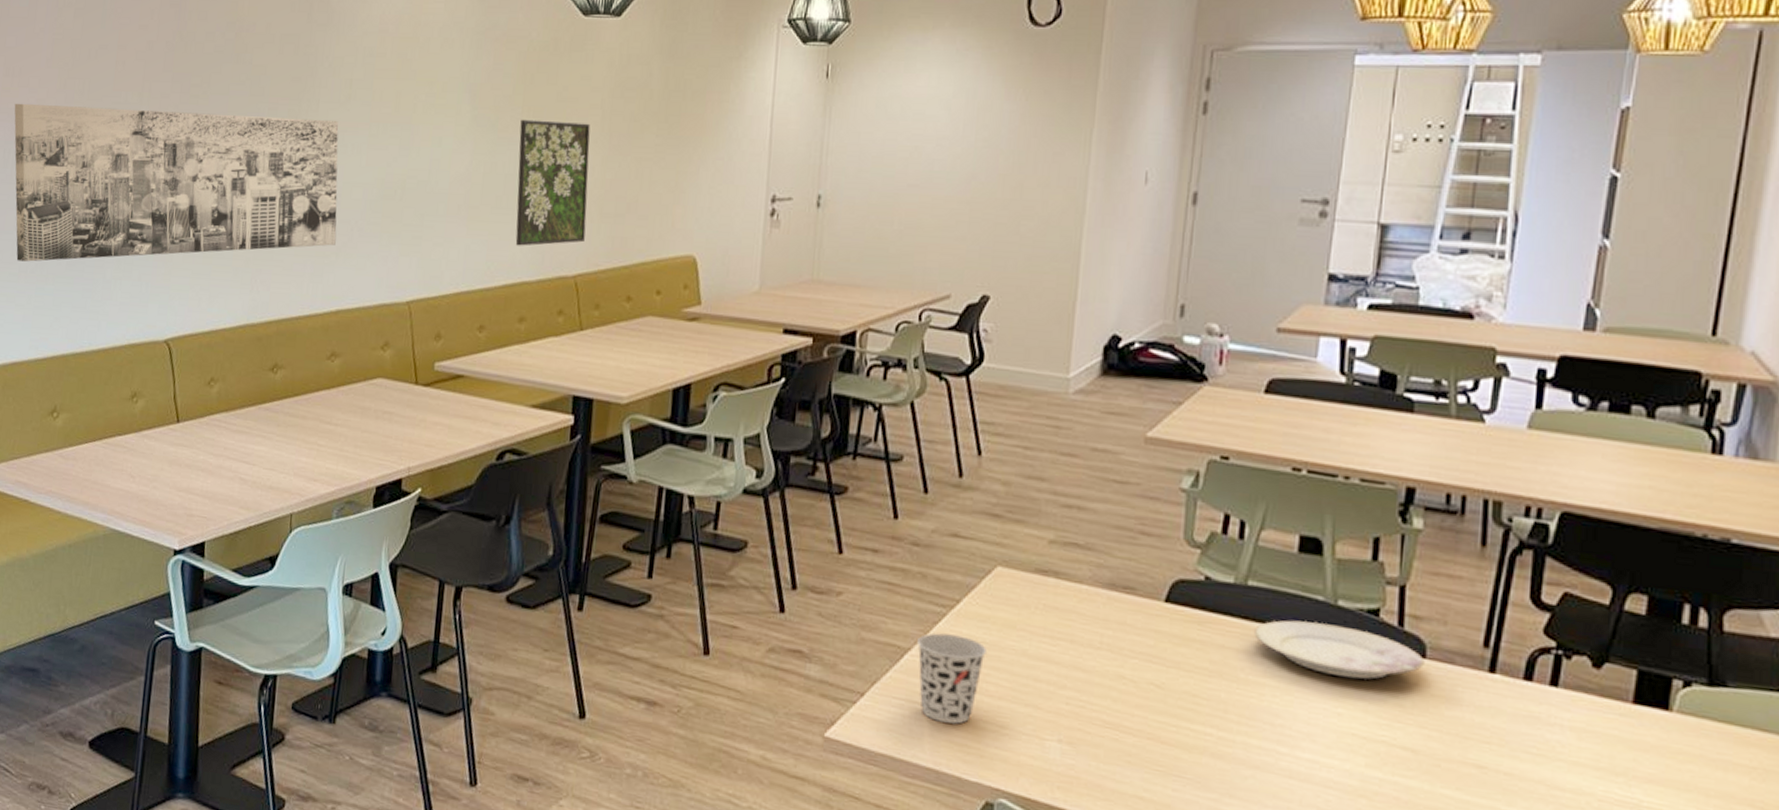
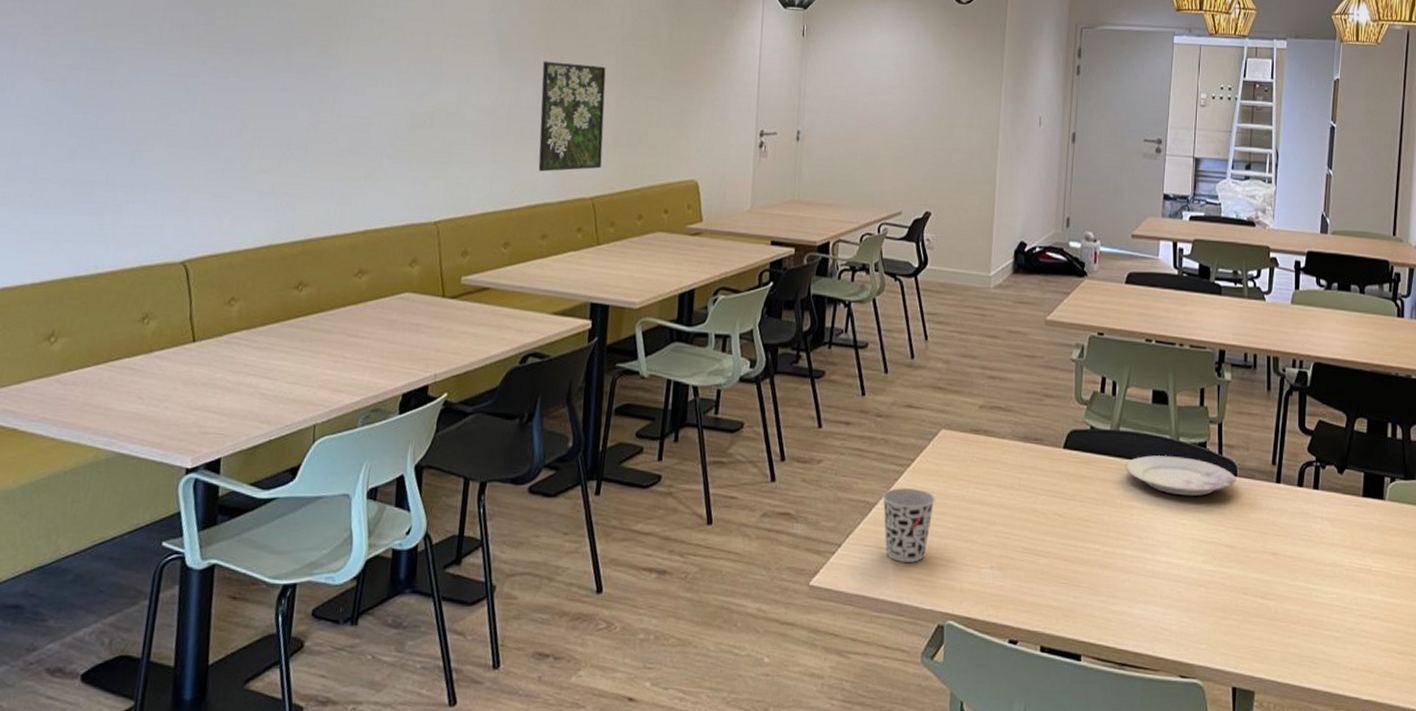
wall art: present [14,103,339,262] -> none [12,27,369,186]

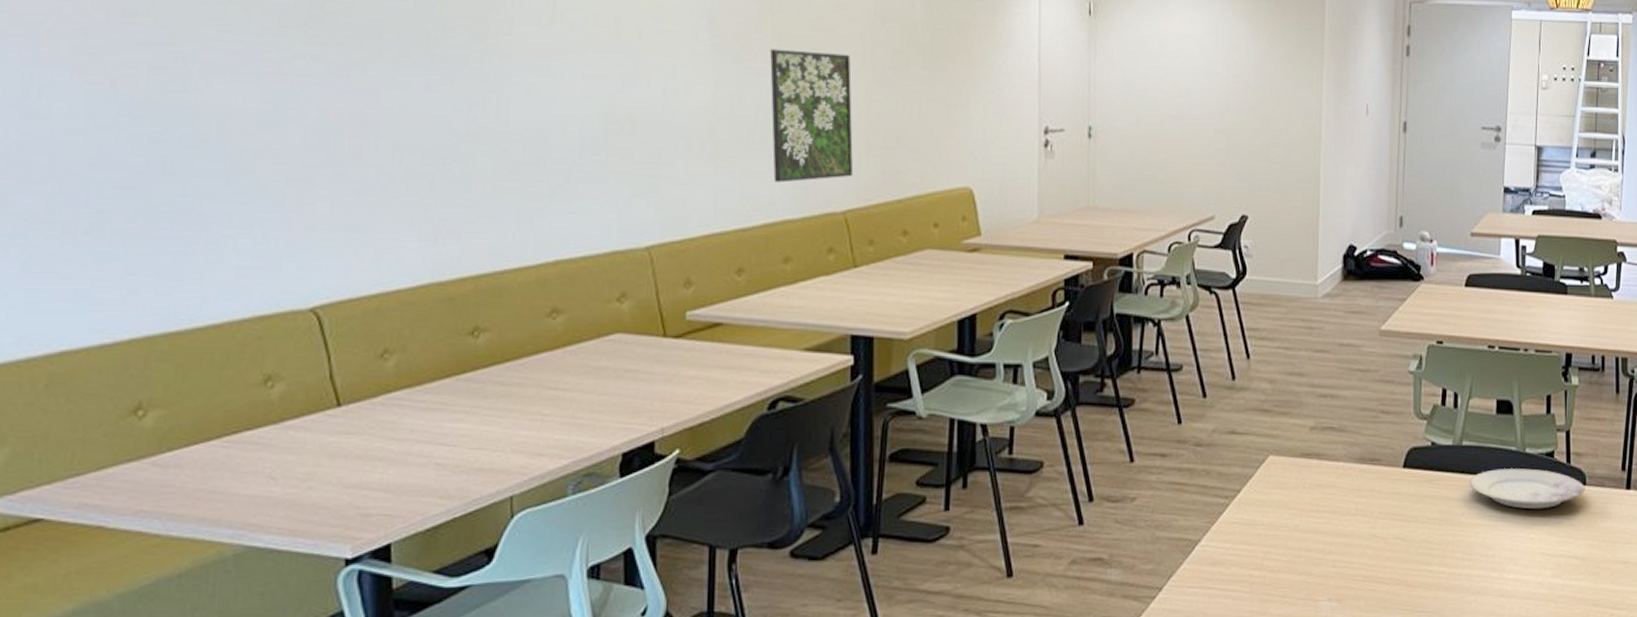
cup: present [882,488,935,563] -> none [1206,521,1265,603]

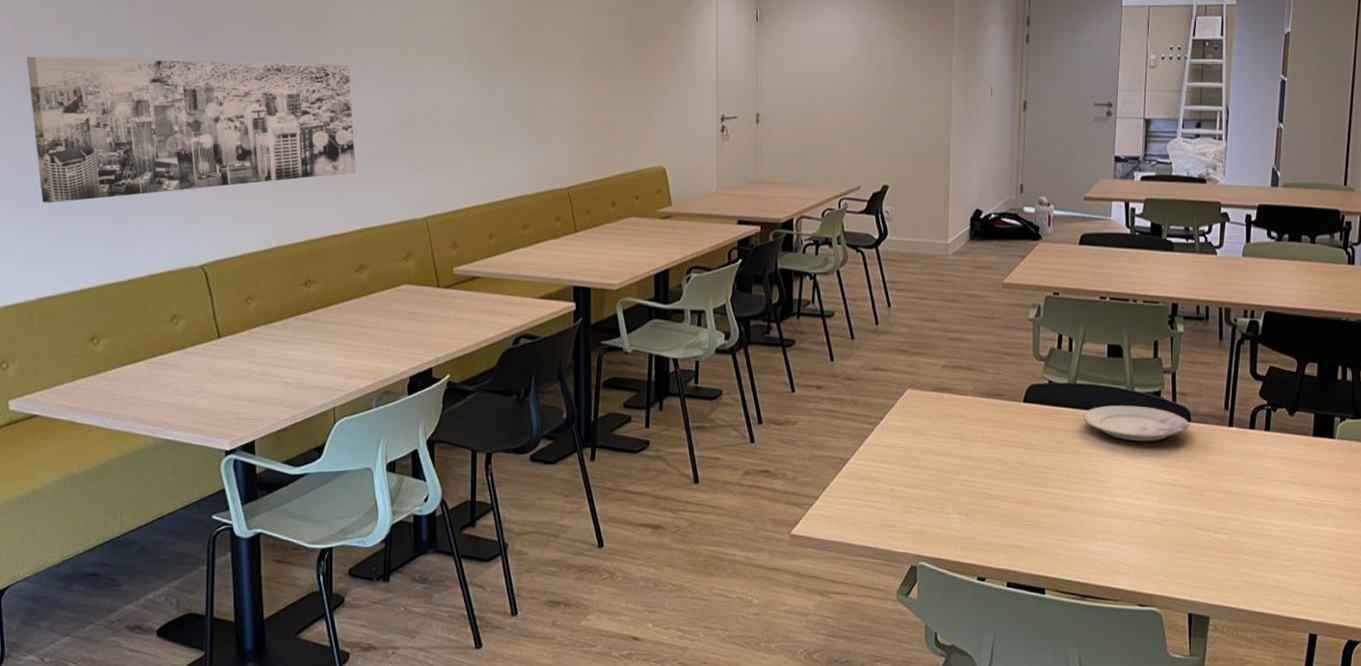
wall art: none [34,14,548,220] -> present [26,56,356,203]
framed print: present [770,48,853,183] -> none [511,59,574,166]

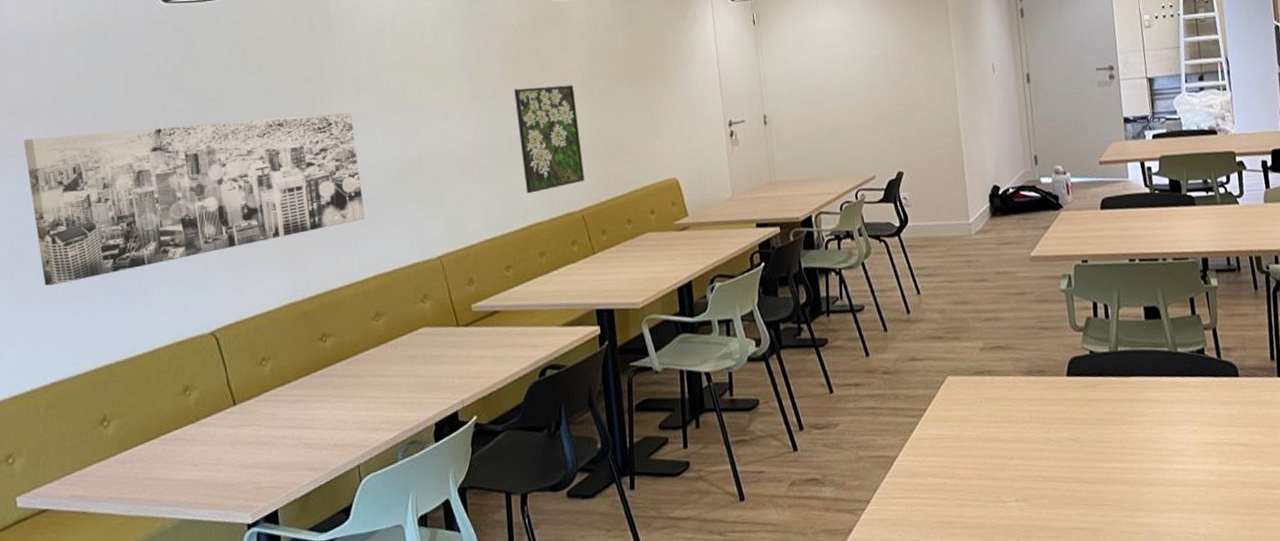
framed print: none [511,59,574,166] -> present [514,84,584,194]
plate: present [1083,405,1190,442] -> none [1129,366,1239,404]

